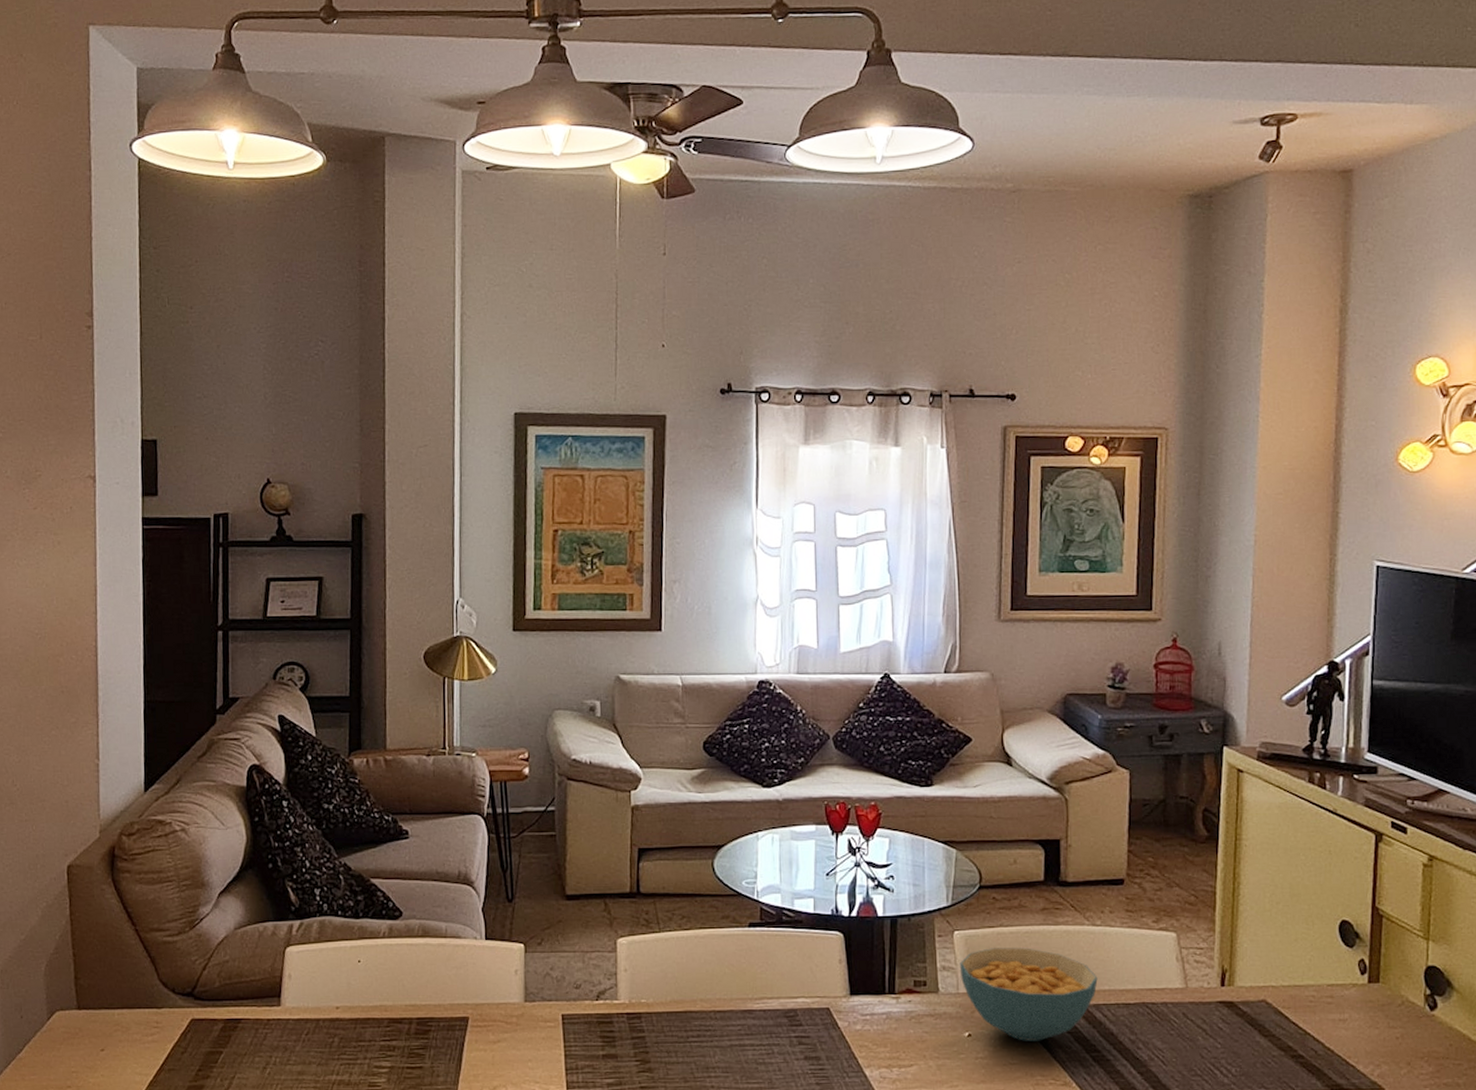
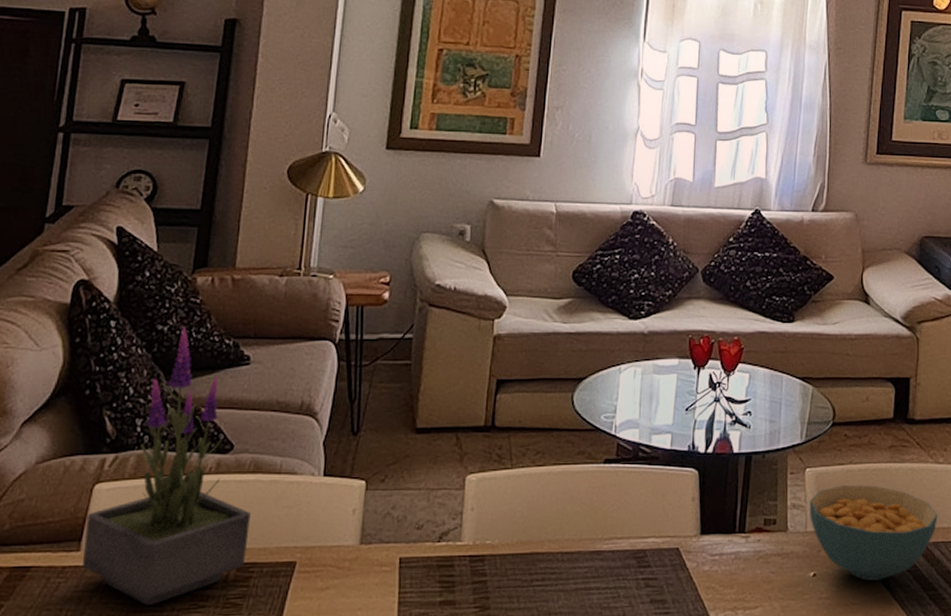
potted plant: none [283,804,424,1054] -> present [81,326,251,605]

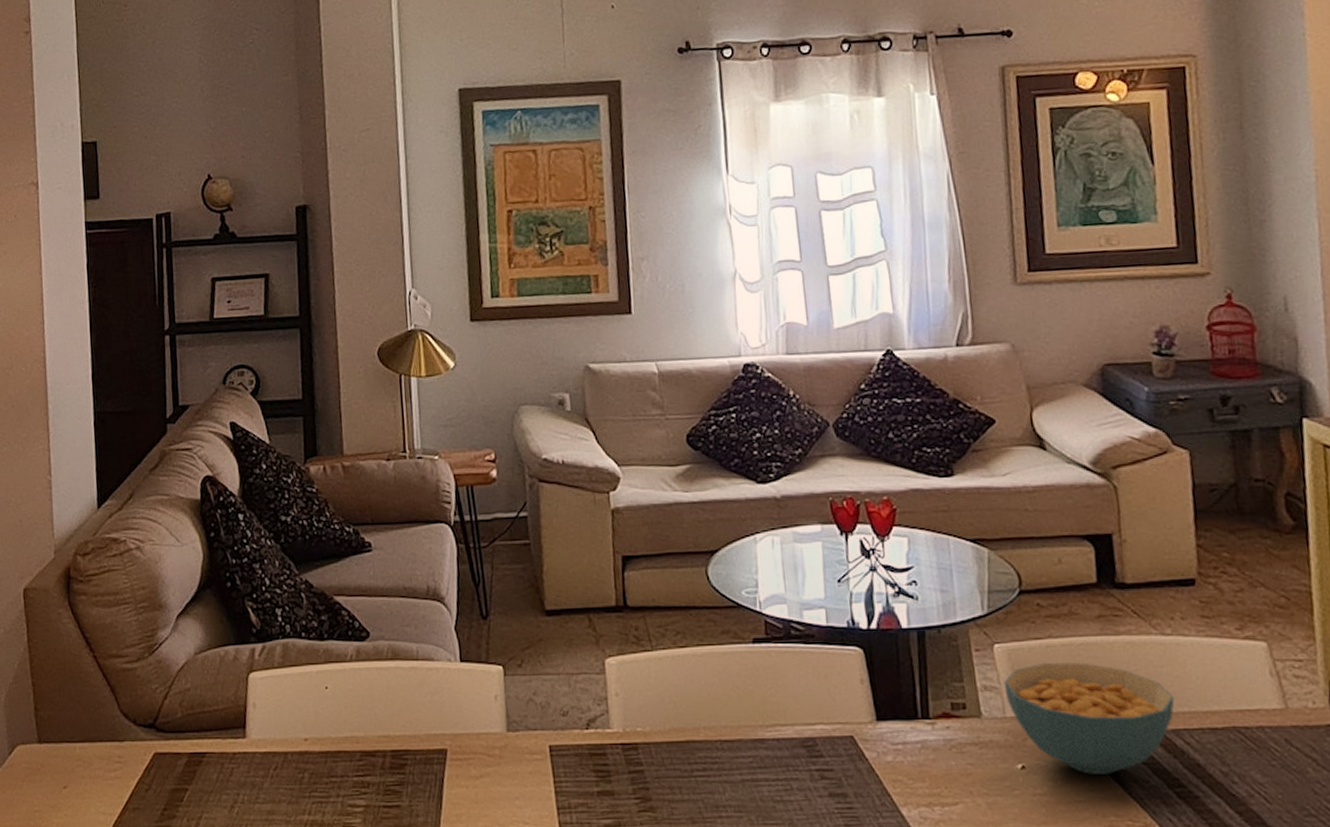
potted plant: present [81,326,251,605] -> none [247,516,398,791]

